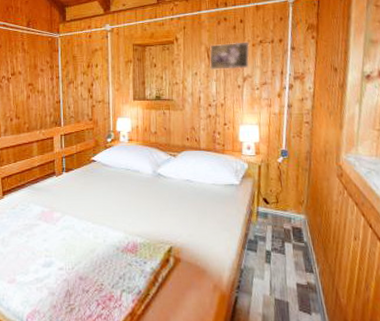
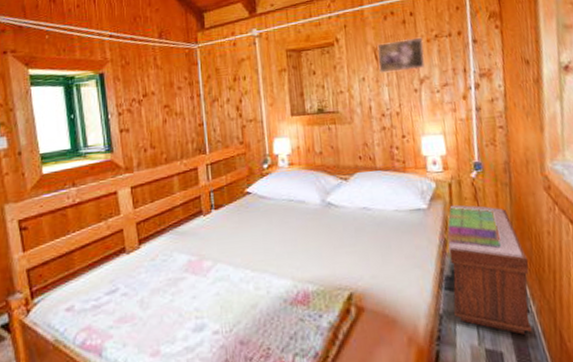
bench: none [252,183,318,290] -> present [448,204,532,335]
stack of books: none [253,186,297,220] -> present [447,207,501,247]

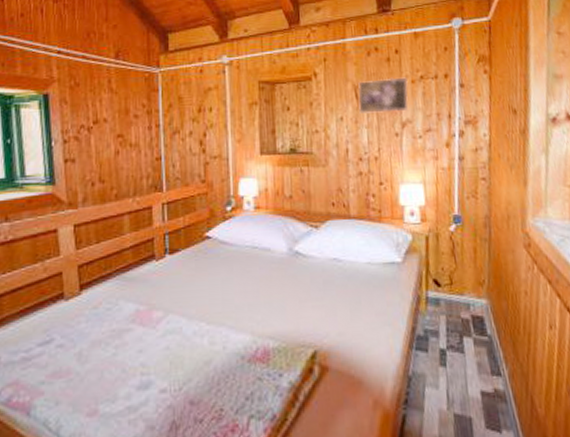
stack of books: present [447,207,501,247] -> none [421,262,477,306]
bench: present [448,204,532,335] -> none [421,259,504,399]

